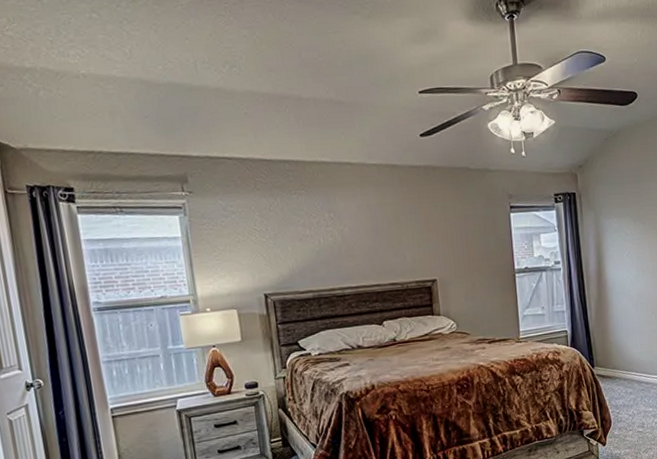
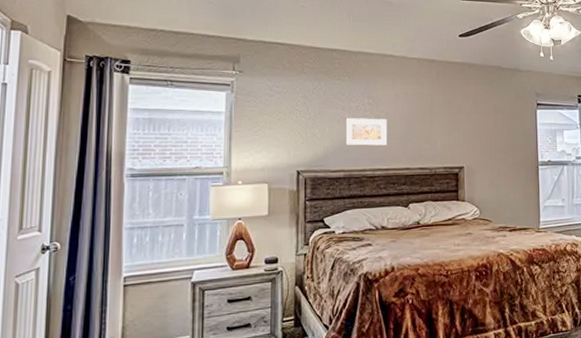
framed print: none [307,233,354,264] -> present [345,117,388,146]

